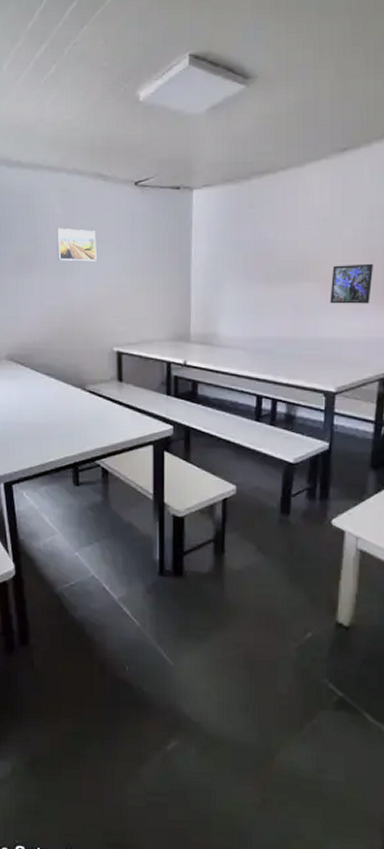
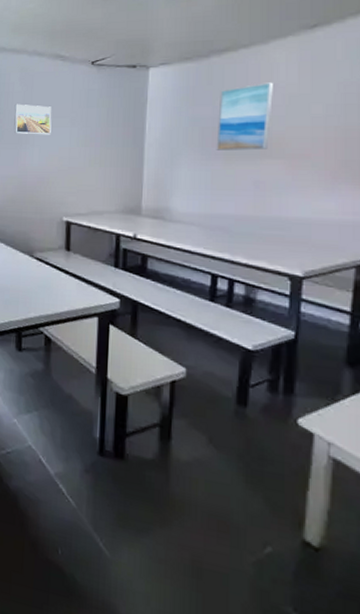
wall art: none [258,206,309,274] -> present [216,82,273,151]
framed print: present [330,263,373,304] -> none [296,141,348,184]

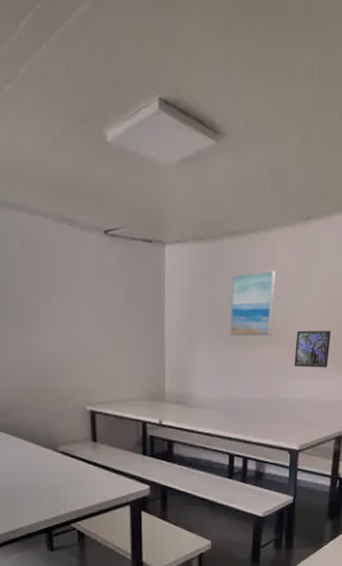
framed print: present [14,104,52,135] -> none [17,274,65,314]
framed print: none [296,141,348,184] -> present [294,330,331,368]

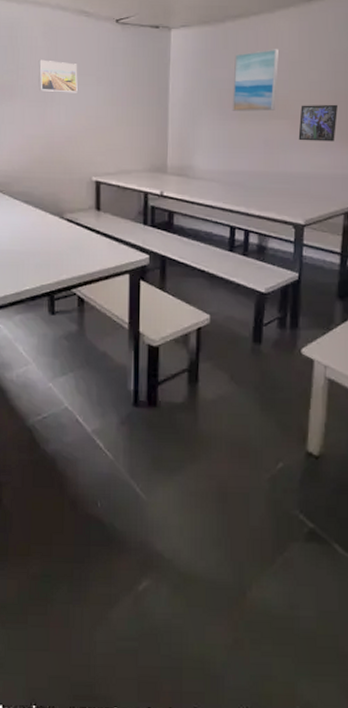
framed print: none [17,274,65,314] -> present [38,59,78,93]

